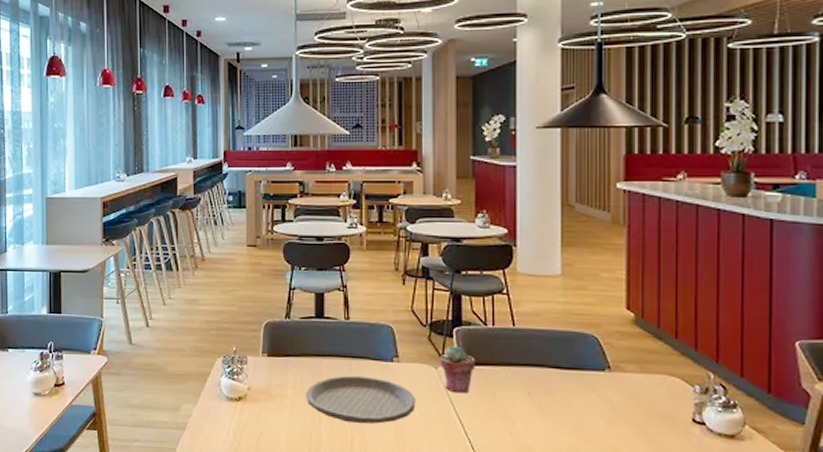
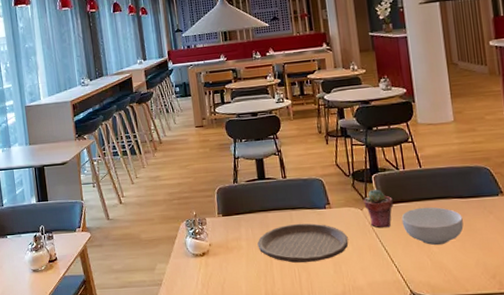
cereal bowl: none [483,374,558,422] -> present [401,207,464,246]

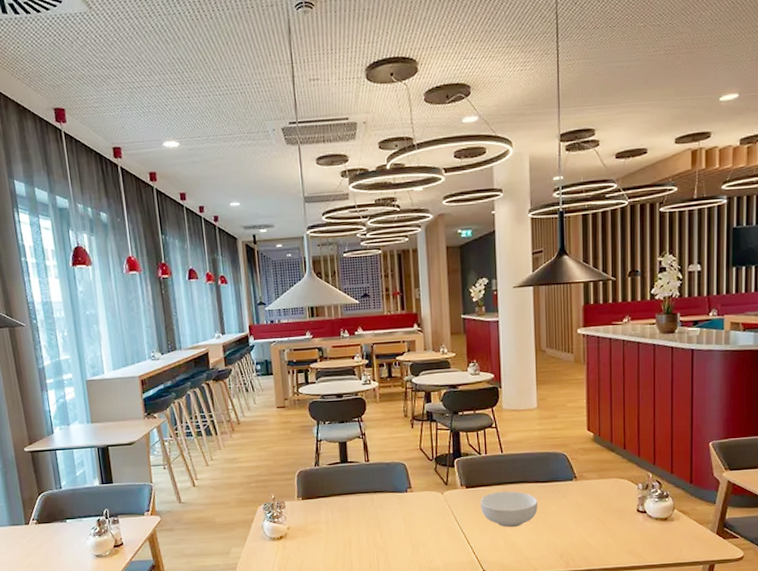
plate: present [257,223,349,263] -> none [337,506,428,546]
potted succulent: present [363,188,394,228] -> none [445,473,473,512]

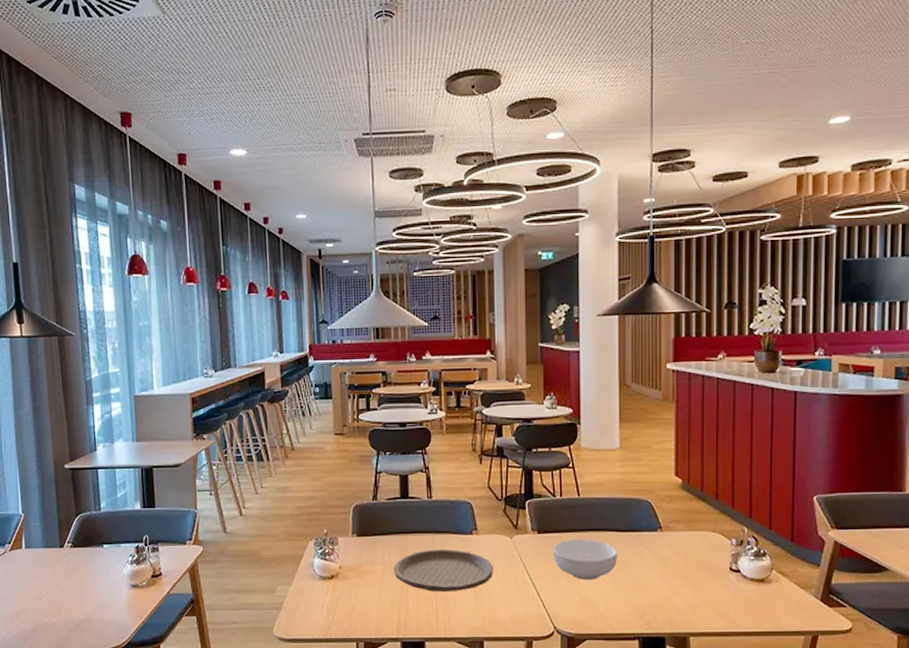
plate: none [337,506,428,546] -> present [393,549,493,592]

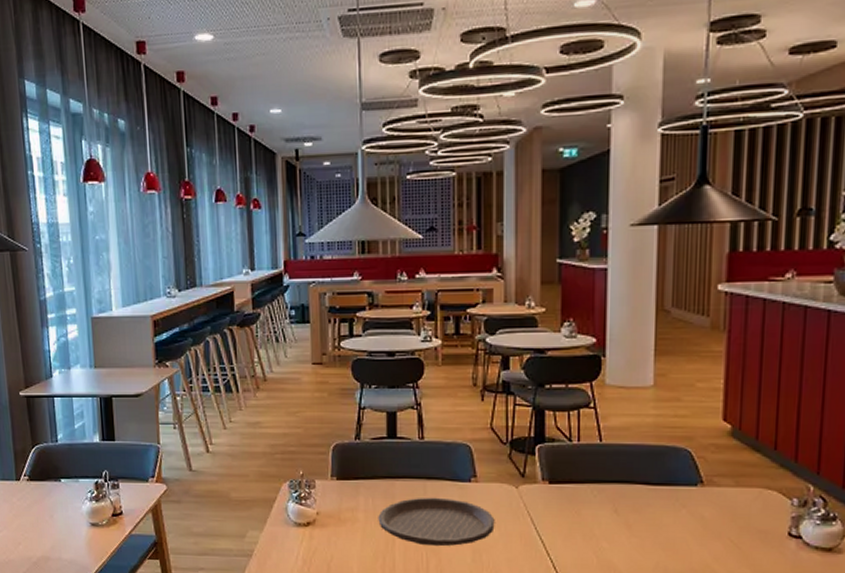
cereal bowl: present [553,539,617,581] -> none [567,491,646,541]

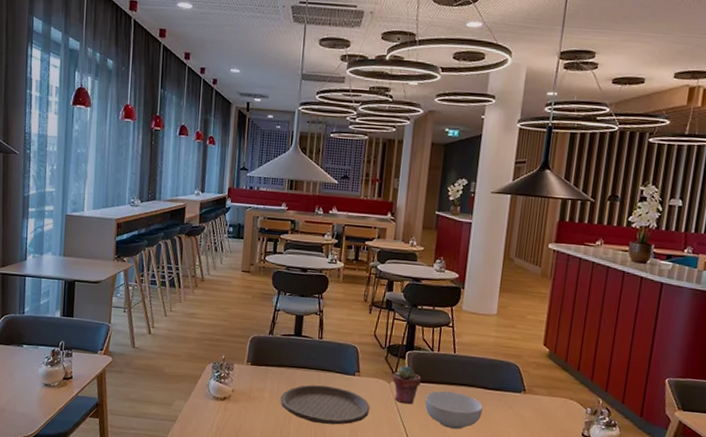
potted succulent: none [521,463,559,513] -> present [392,365,421,405]
cereal bowl: none [567,491,646,541] -> present [424,390,483,430]

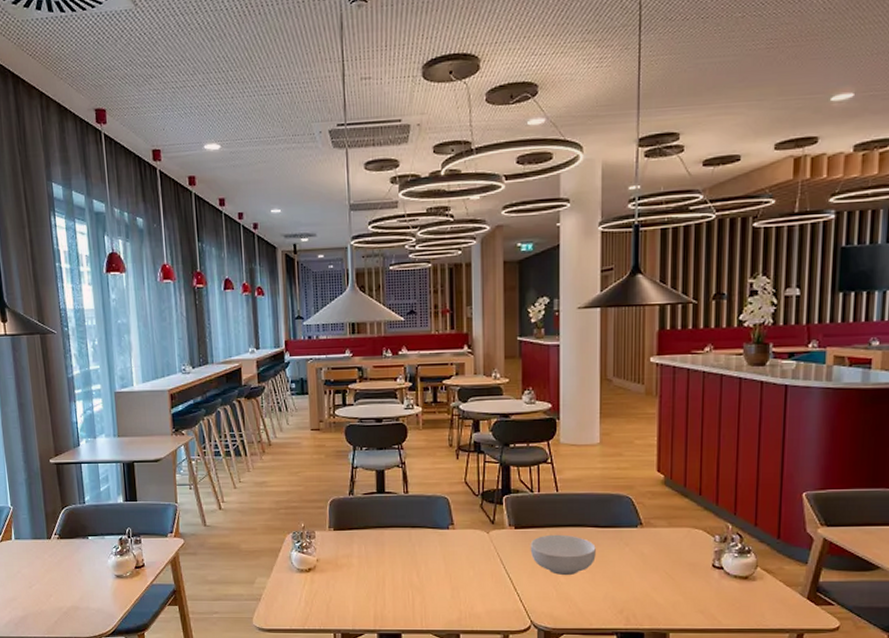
plate: present [280,384,370,425] -> none [370,543,470,586]
potted succulent: present [392,365,421,405] -> none [491,511,523,554]

